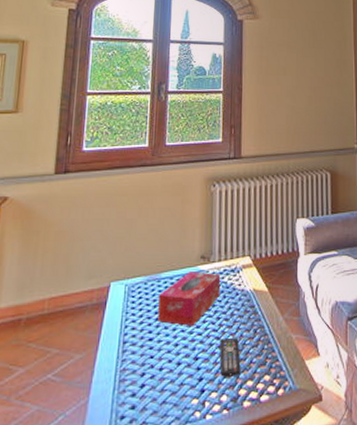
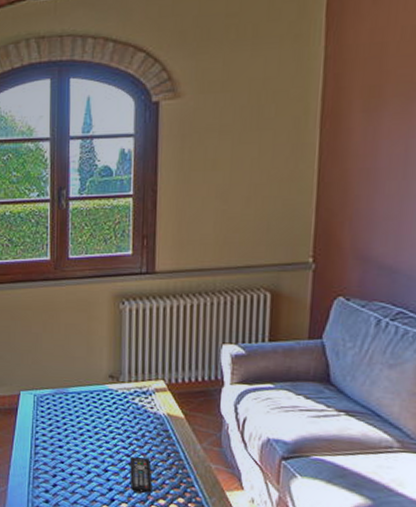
tissue box: present [158,271,221,326] -> none [67,389,131,441]

